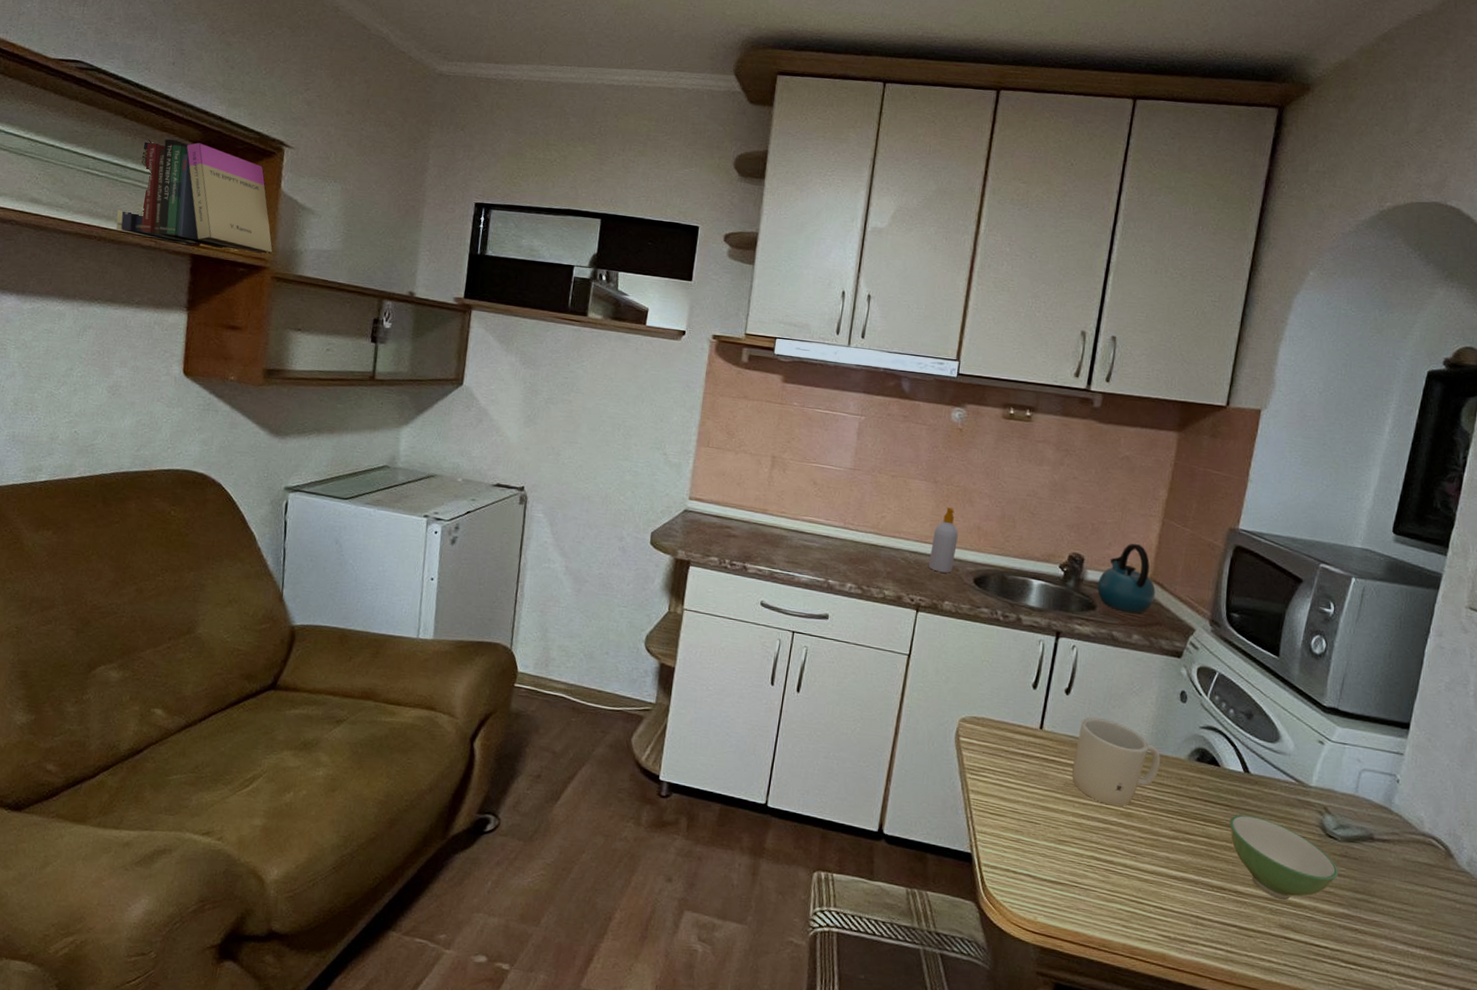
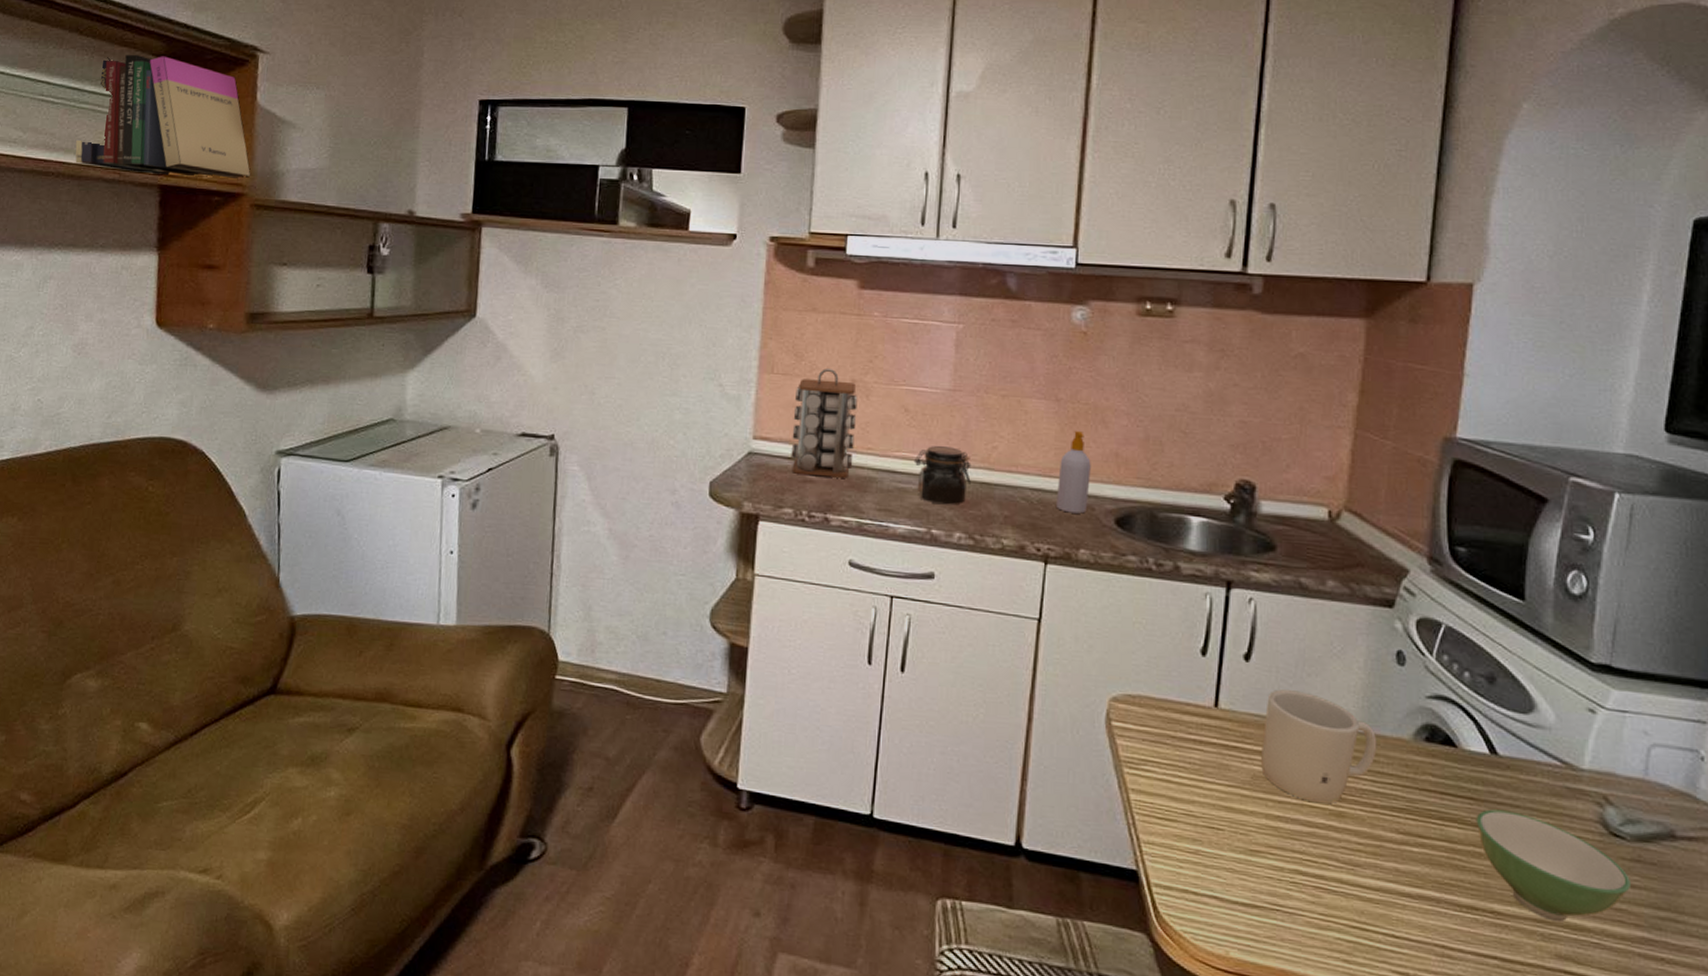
spice rack: none [719,445,776,535] -> present [791,369,858,478]
jar: none [818,513,864,561] -> present [913,446,971,505]
kettle: present [1097,543,1156,614] -> none [1276,463,1352,554]

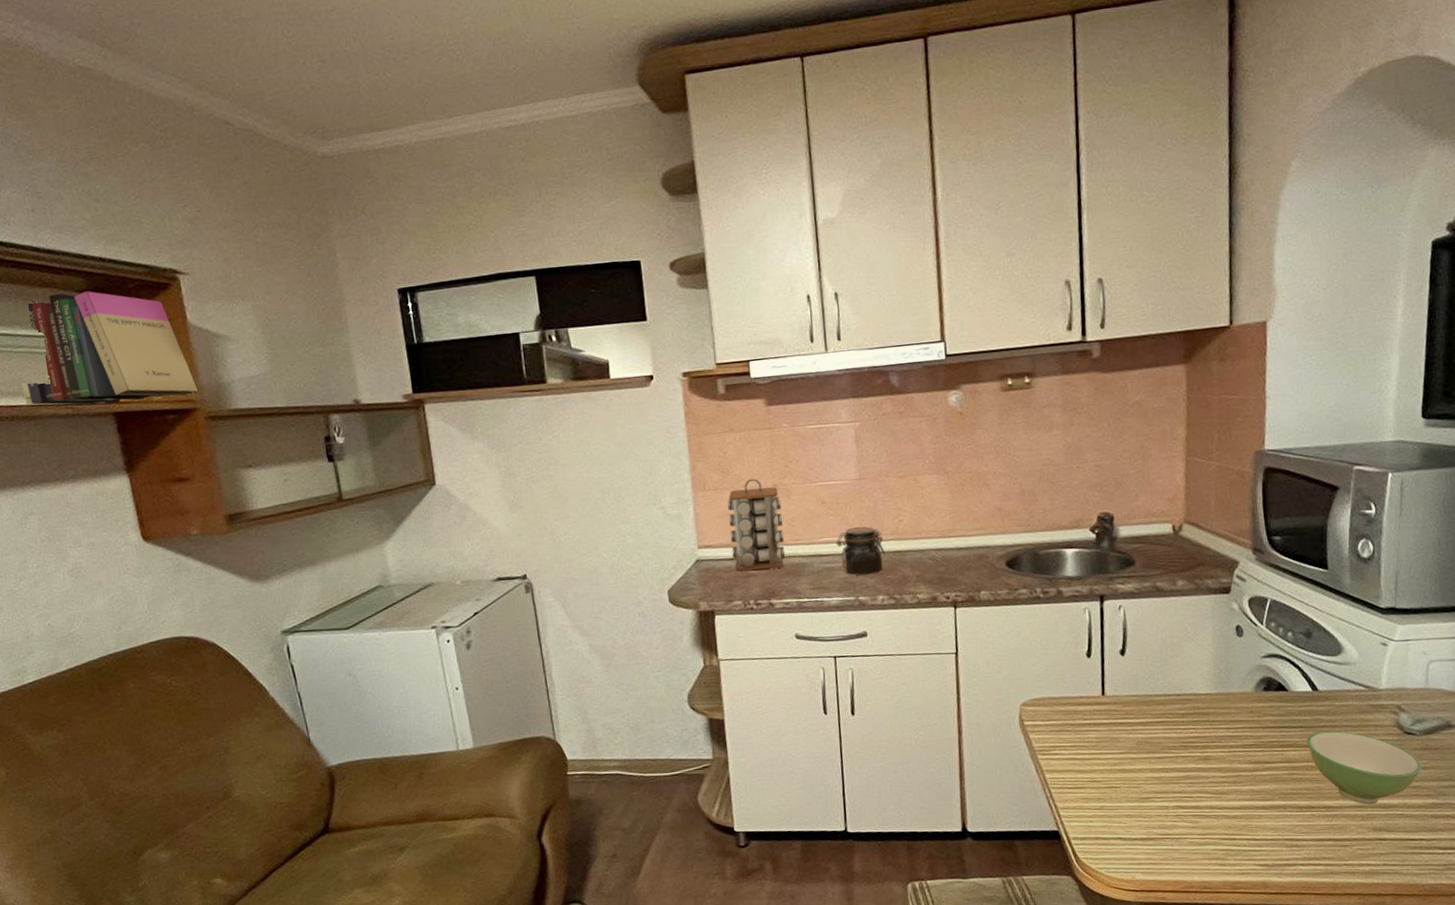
soap bottle: present [1055,431,1091,514] -> none [955,495,982,564]
mug: present [1261,689,1377,805] -> none [1141,670,1229,754]

